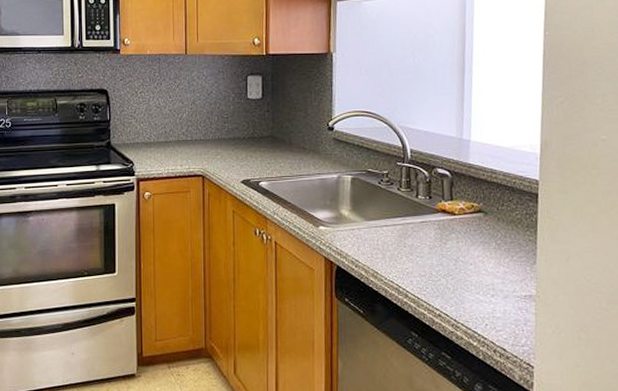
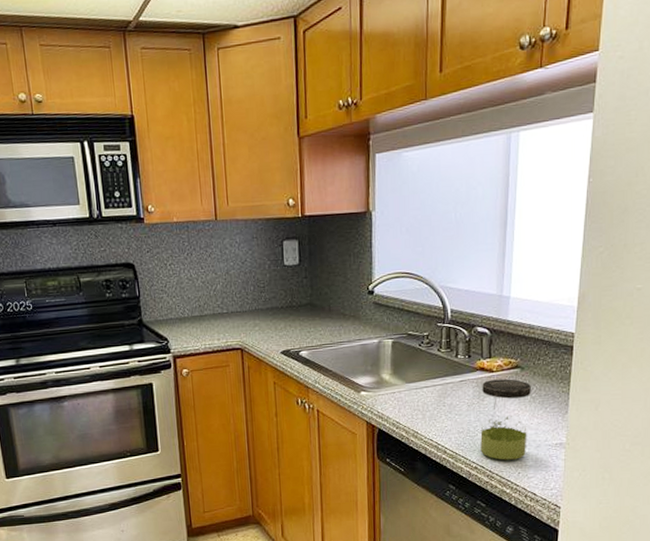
jar: none [443,223,496,310] -> present [480,379,531,460]

